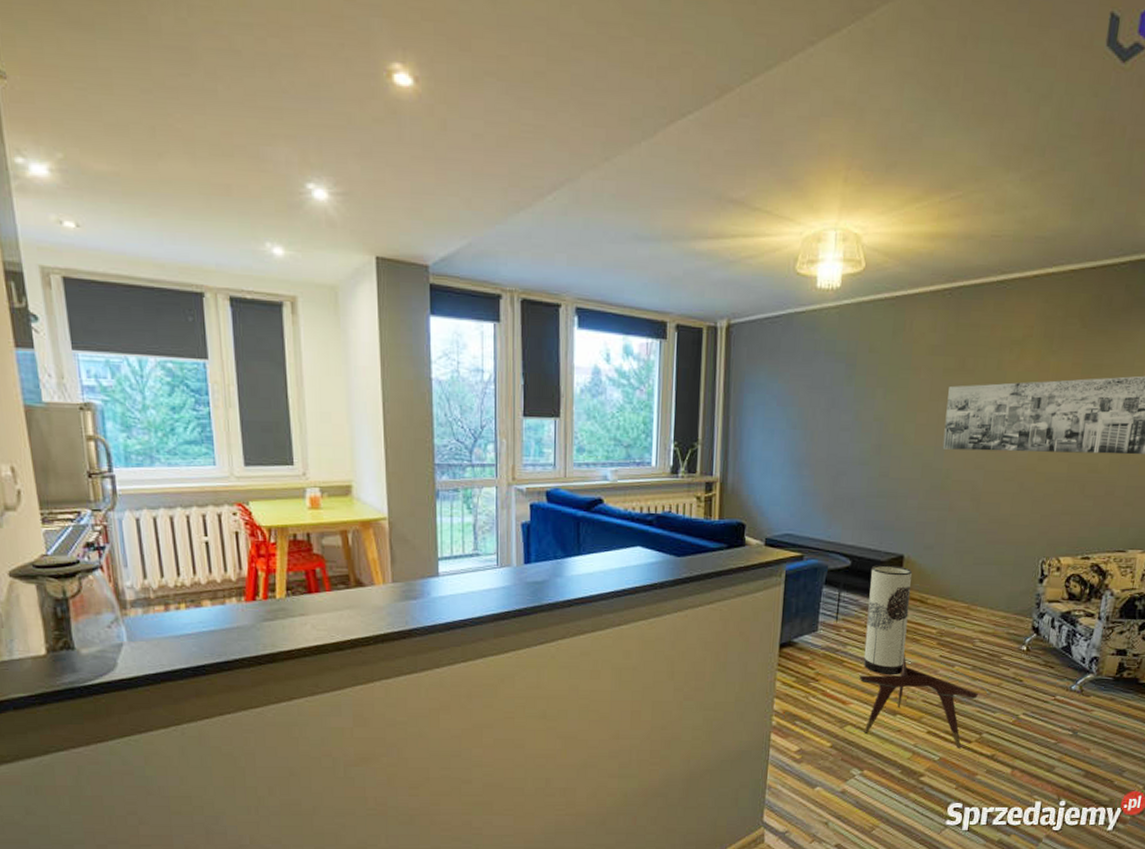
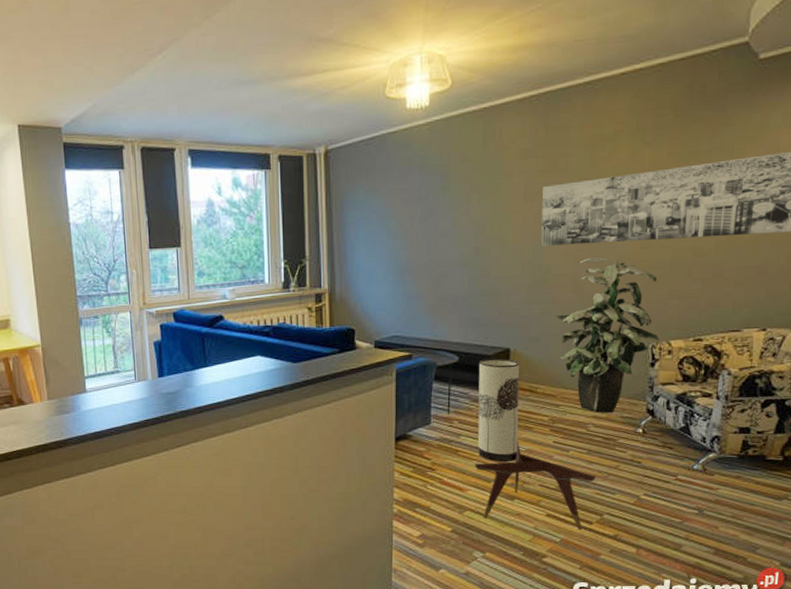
indoor plant: none [950,465,1053,629] -> present [555,256,660,414]

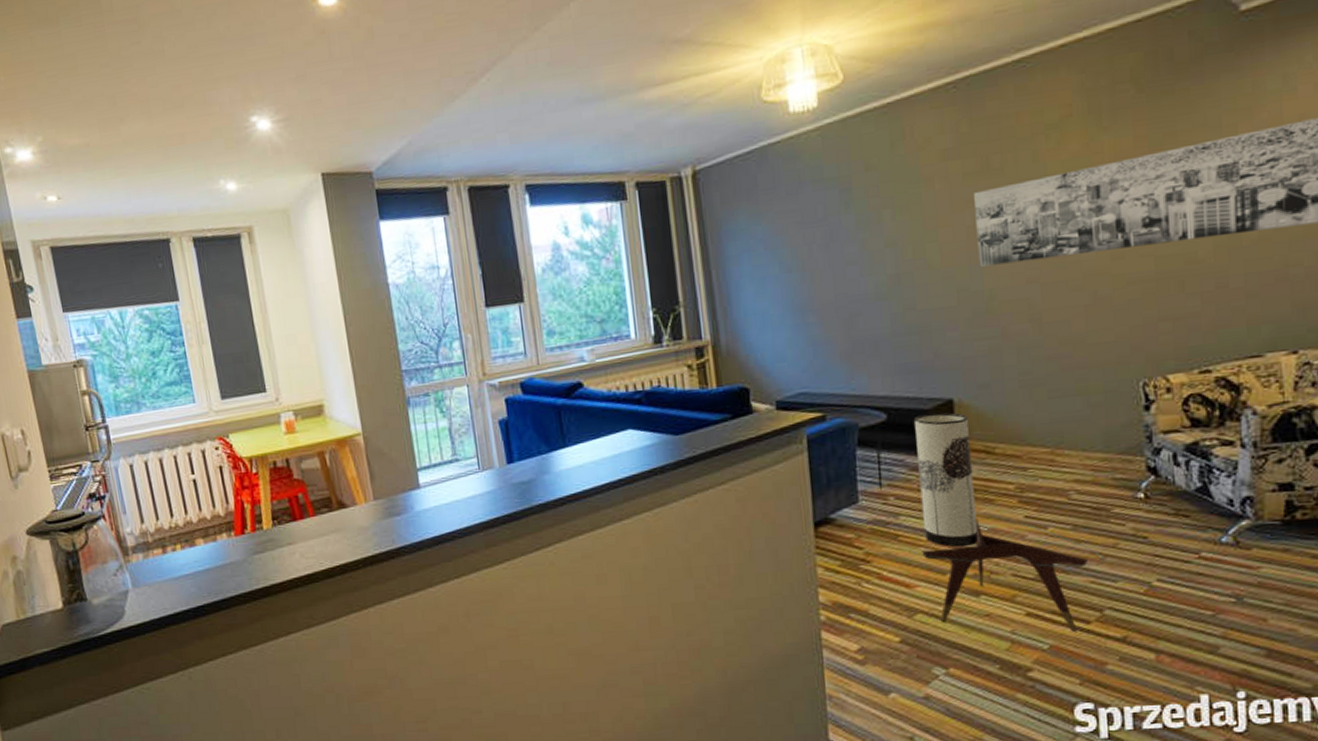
indoor plant: present [555,256,660,414] -> none [1008,274,1153,475]

